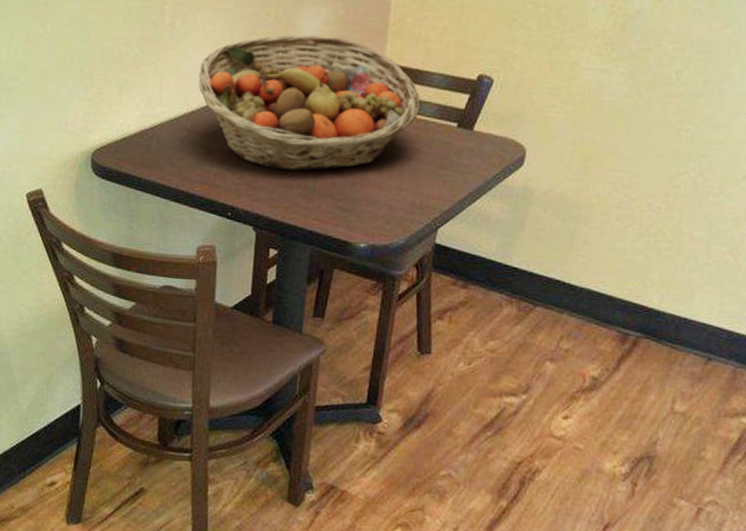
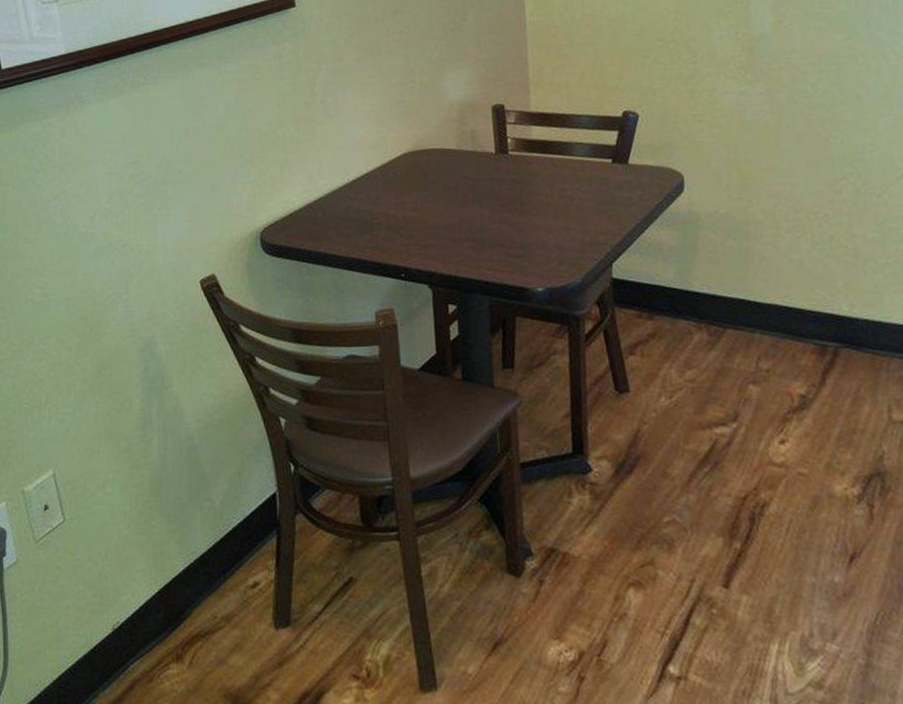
fruit basket: present [198,34,420,172] -> none [355,93,573,226]

